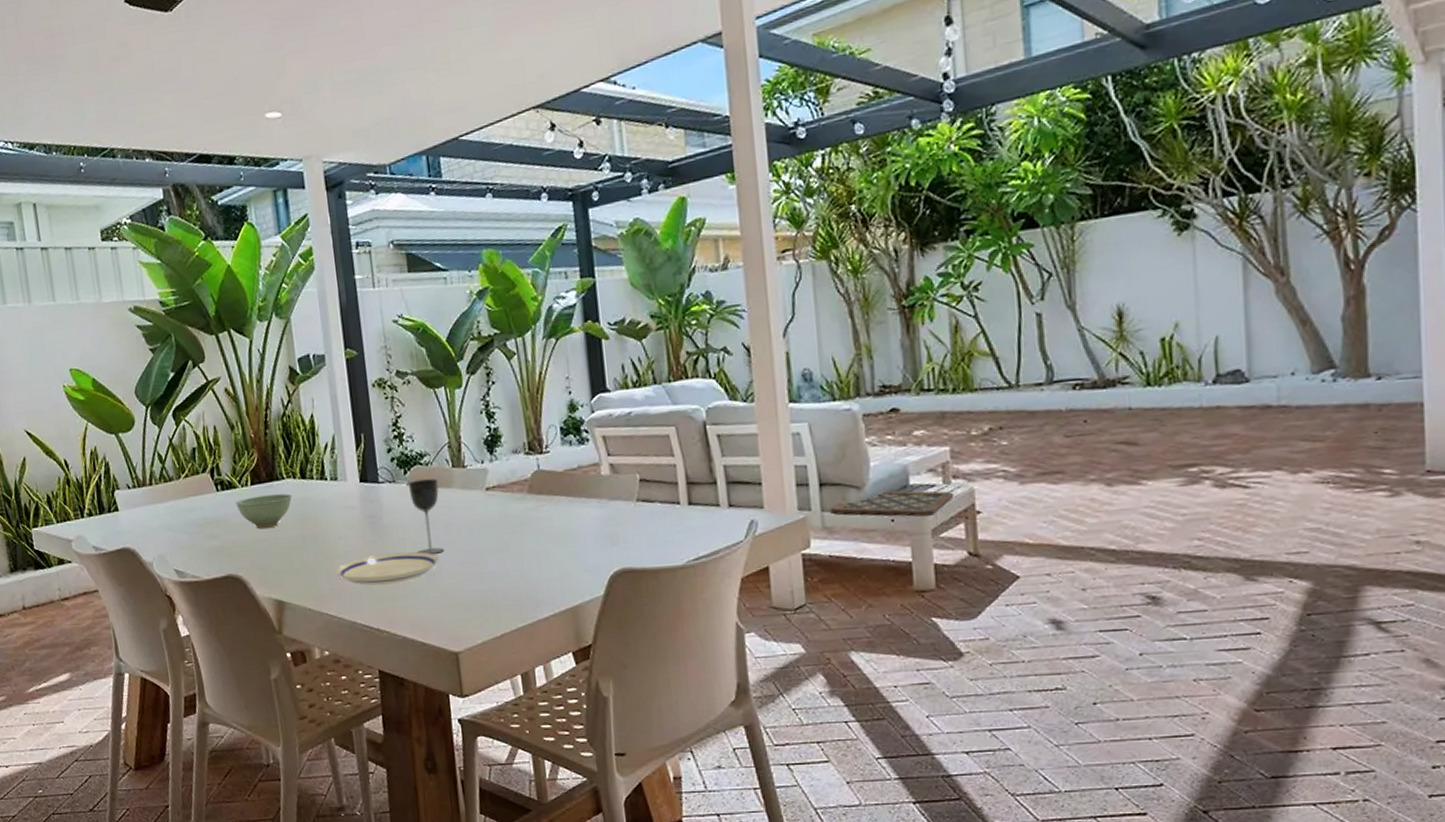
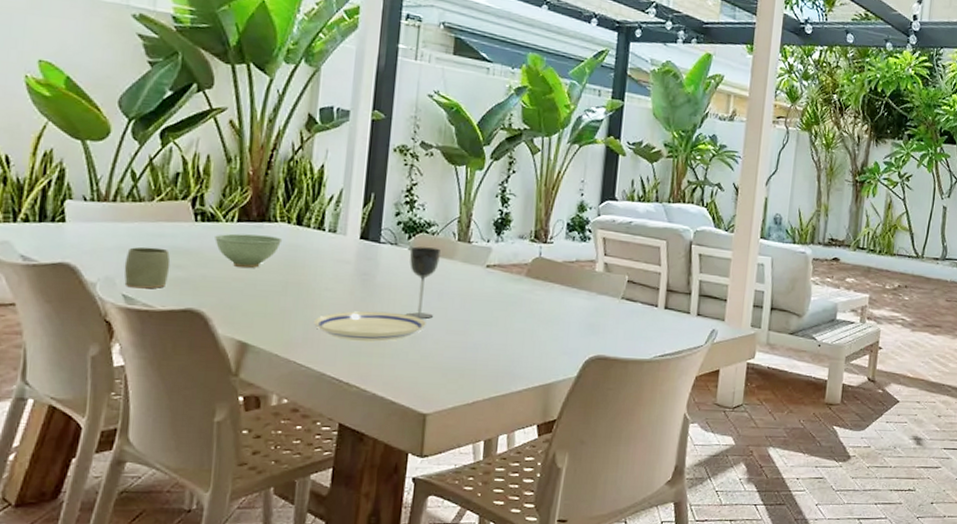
mug: none [169,521,207,563] -> present [123,246,171,289]
tray: present [830,490,955,517] -> none [775,321,866,346]

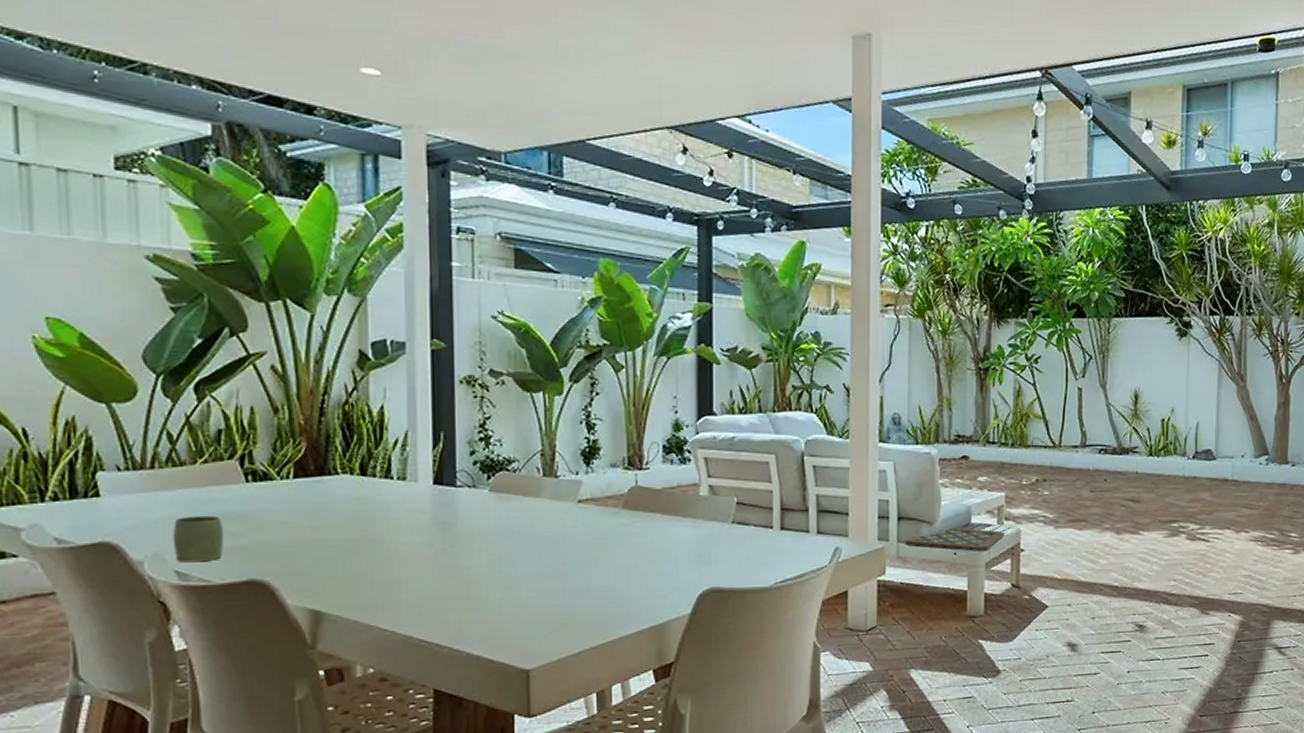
bowl: present [215,233,283,269] -> none [270,491,347,529]
plate: present [314,311,426,342] -> none [393,562,518,597]
wine glass: present [405,246,440,319] -> none [490,487,525,566]
tray: none [775,321,866,346] -> present [905,527,1005,551]

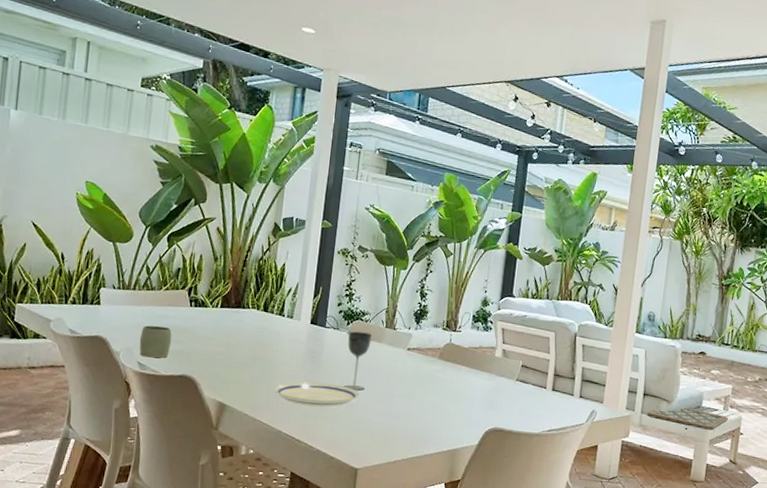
plate: none [393,562,518,597] -> present [274,382,359,408]
wine glass: none [490,487,525,566] -> present [343,331,372,391]

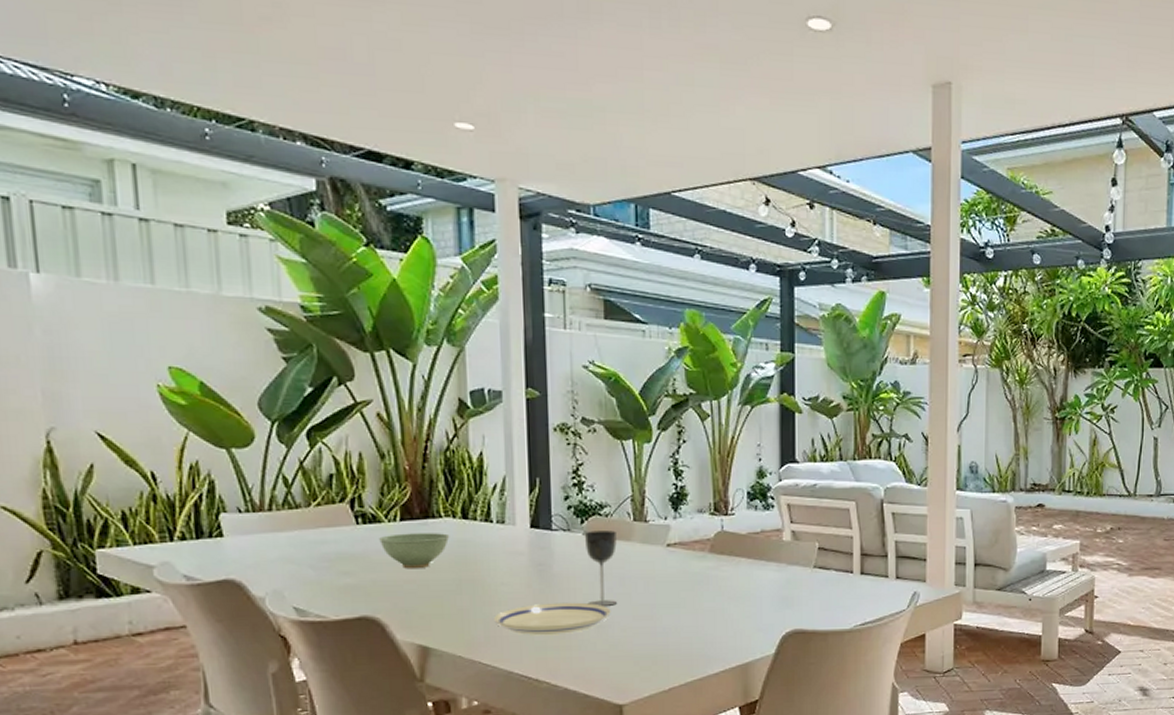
mug: present [139,325,172,358] -> none [290,555,338,600]
bowl: none [204,317,253,345] -> present [379,533,450,569]
tray: present [647,407,729,430] -> none [981,574,1080,598]

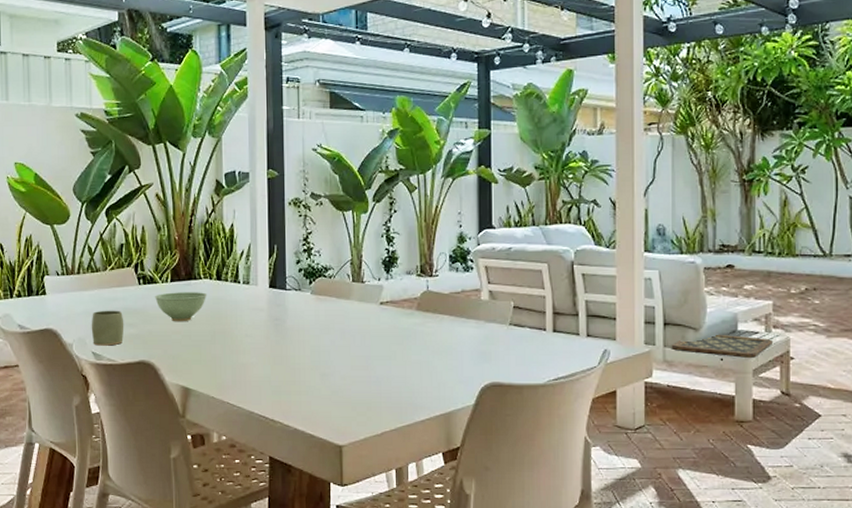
mug: none [290,555,338,600] -> present [91,310,125,346]
plate: present [494,602,611,635] -> none [240,353,333,380]
wine glass: present [584,531,617,606] -> none [312,290,338,356]
tray: none [981,574,1080,598] -> present [671,334,774,358]

